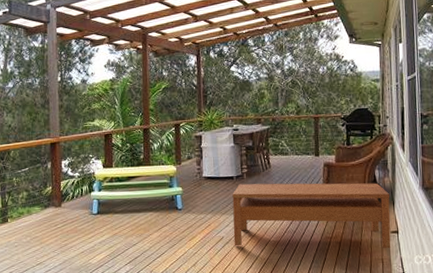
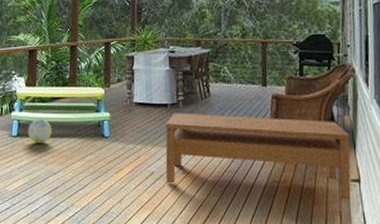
ball: none [107,196,130,219] -> present [28,118,52,144]

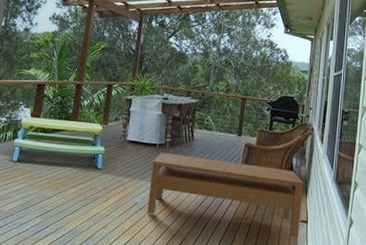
ball: present [28,118,52,144] -> none [28,147,51,170]

